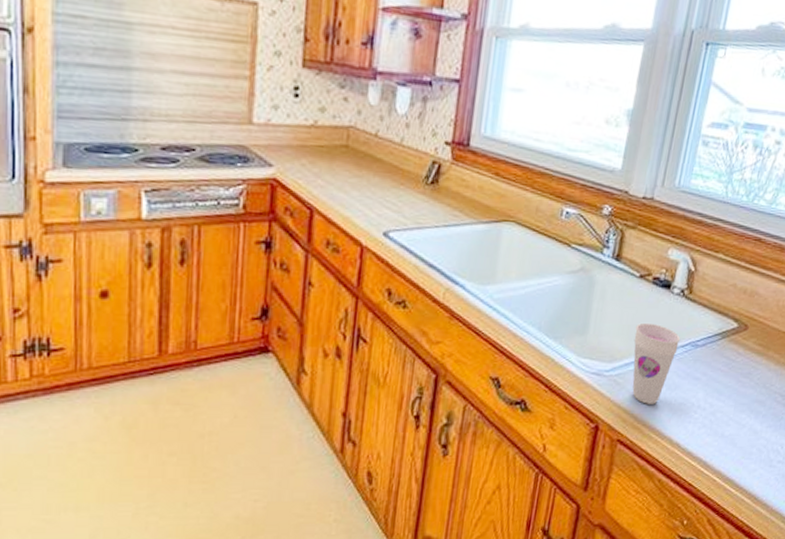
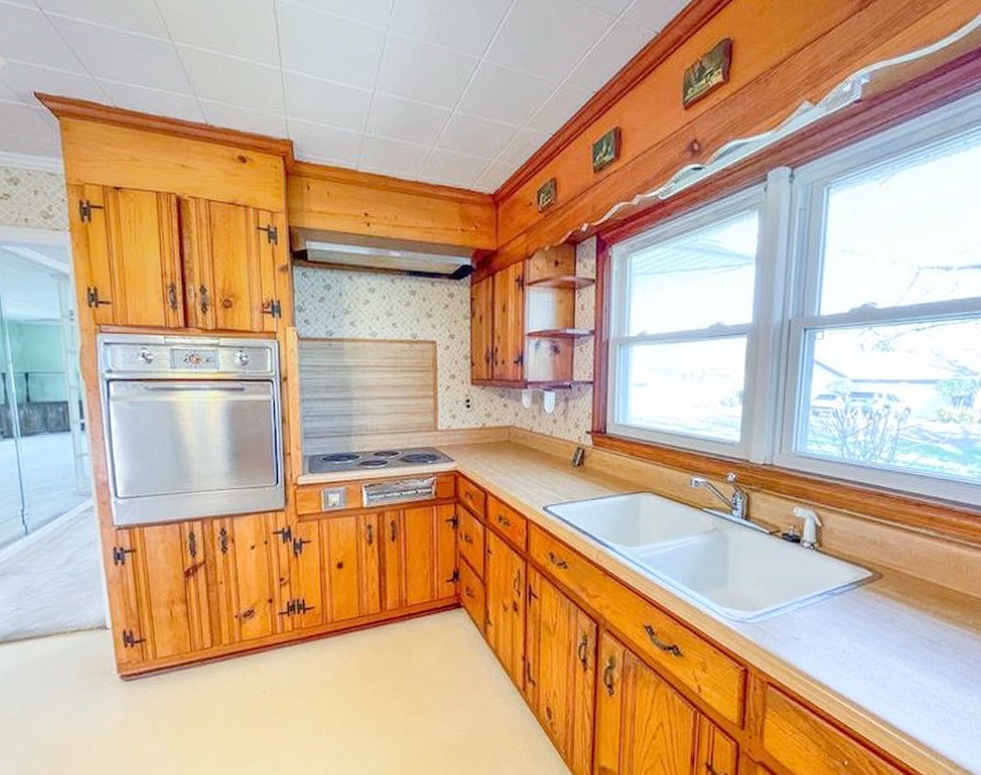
cup: present [632,322,681,404] -> none [771,574,817,649]

